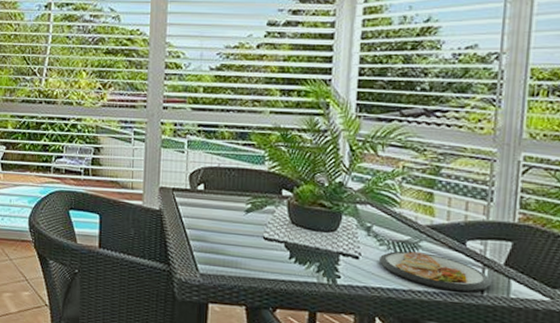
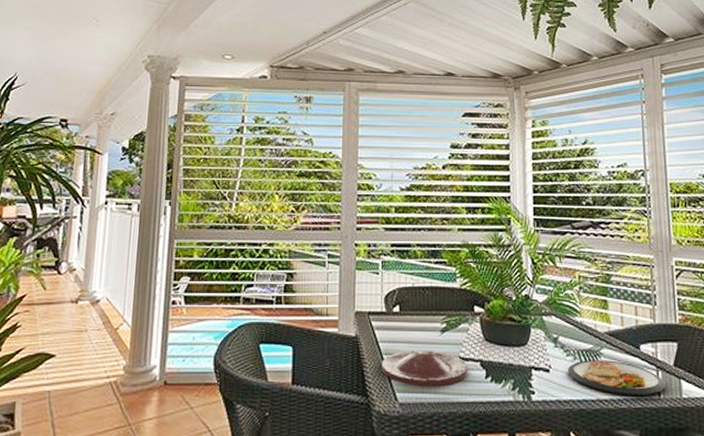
plate: none [184,227,271,263] -> present [381,350,467,387]

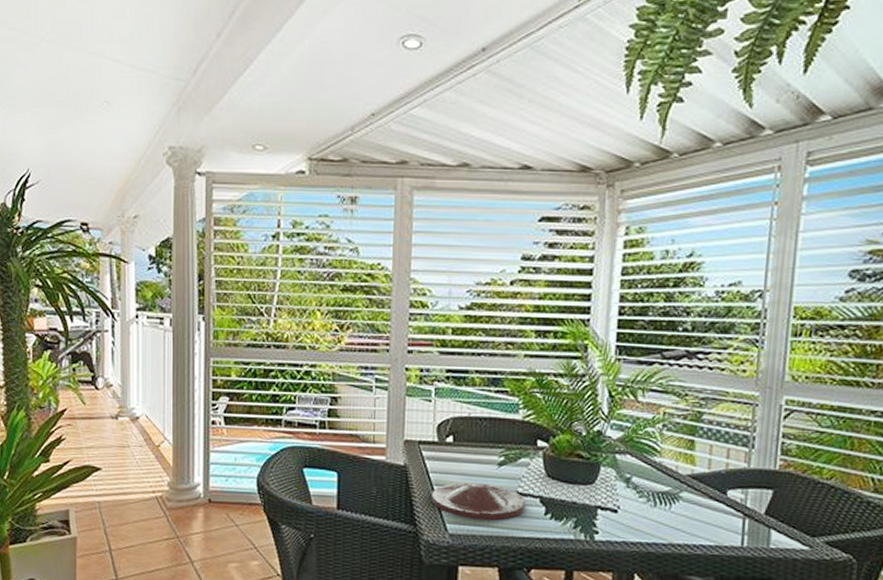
dish: present [567,360,666,397] -> none [638,502,752,544]

